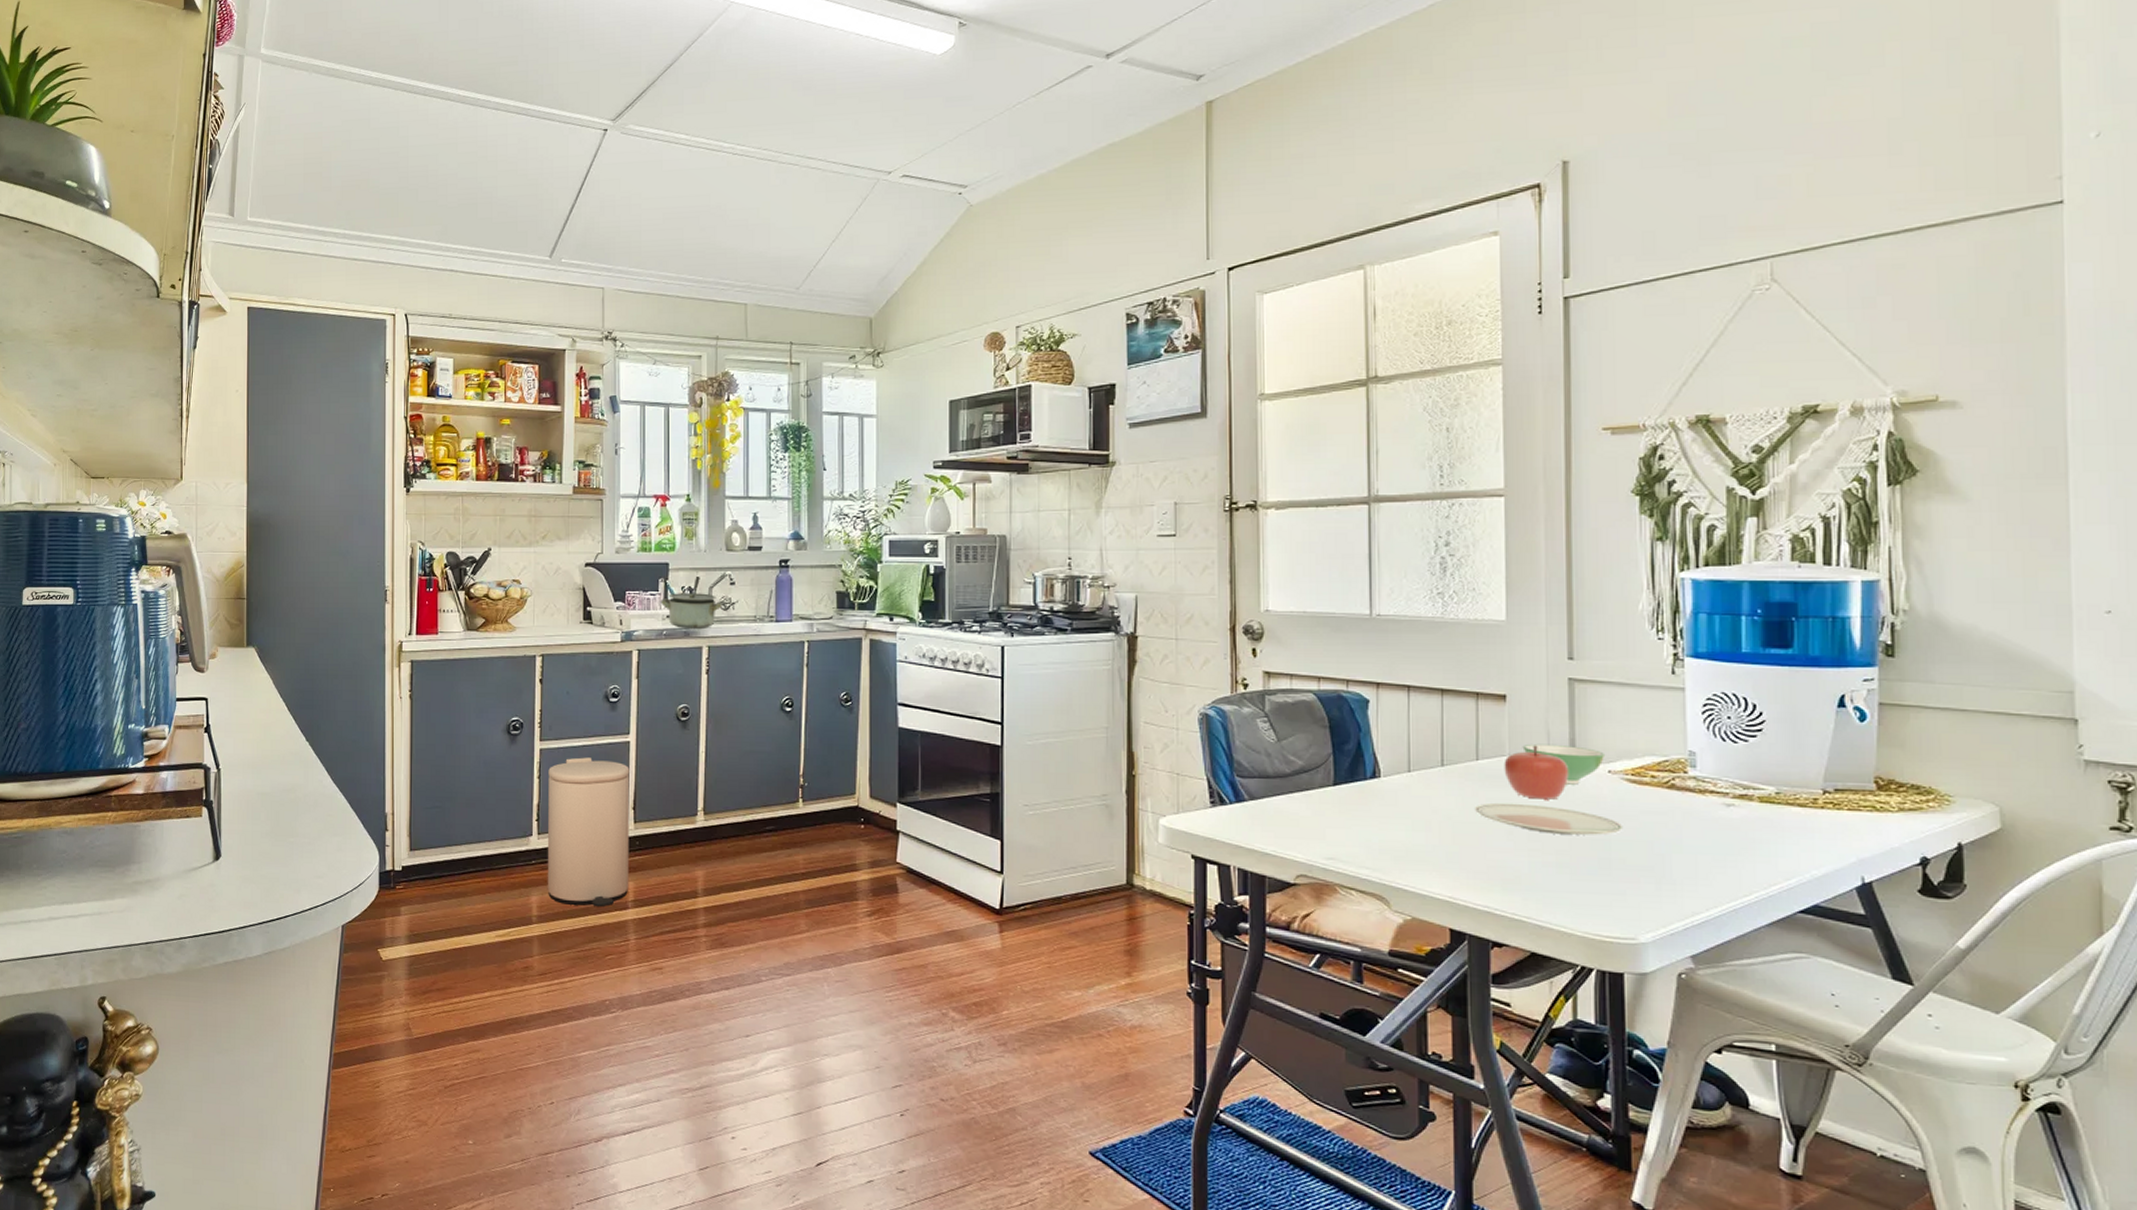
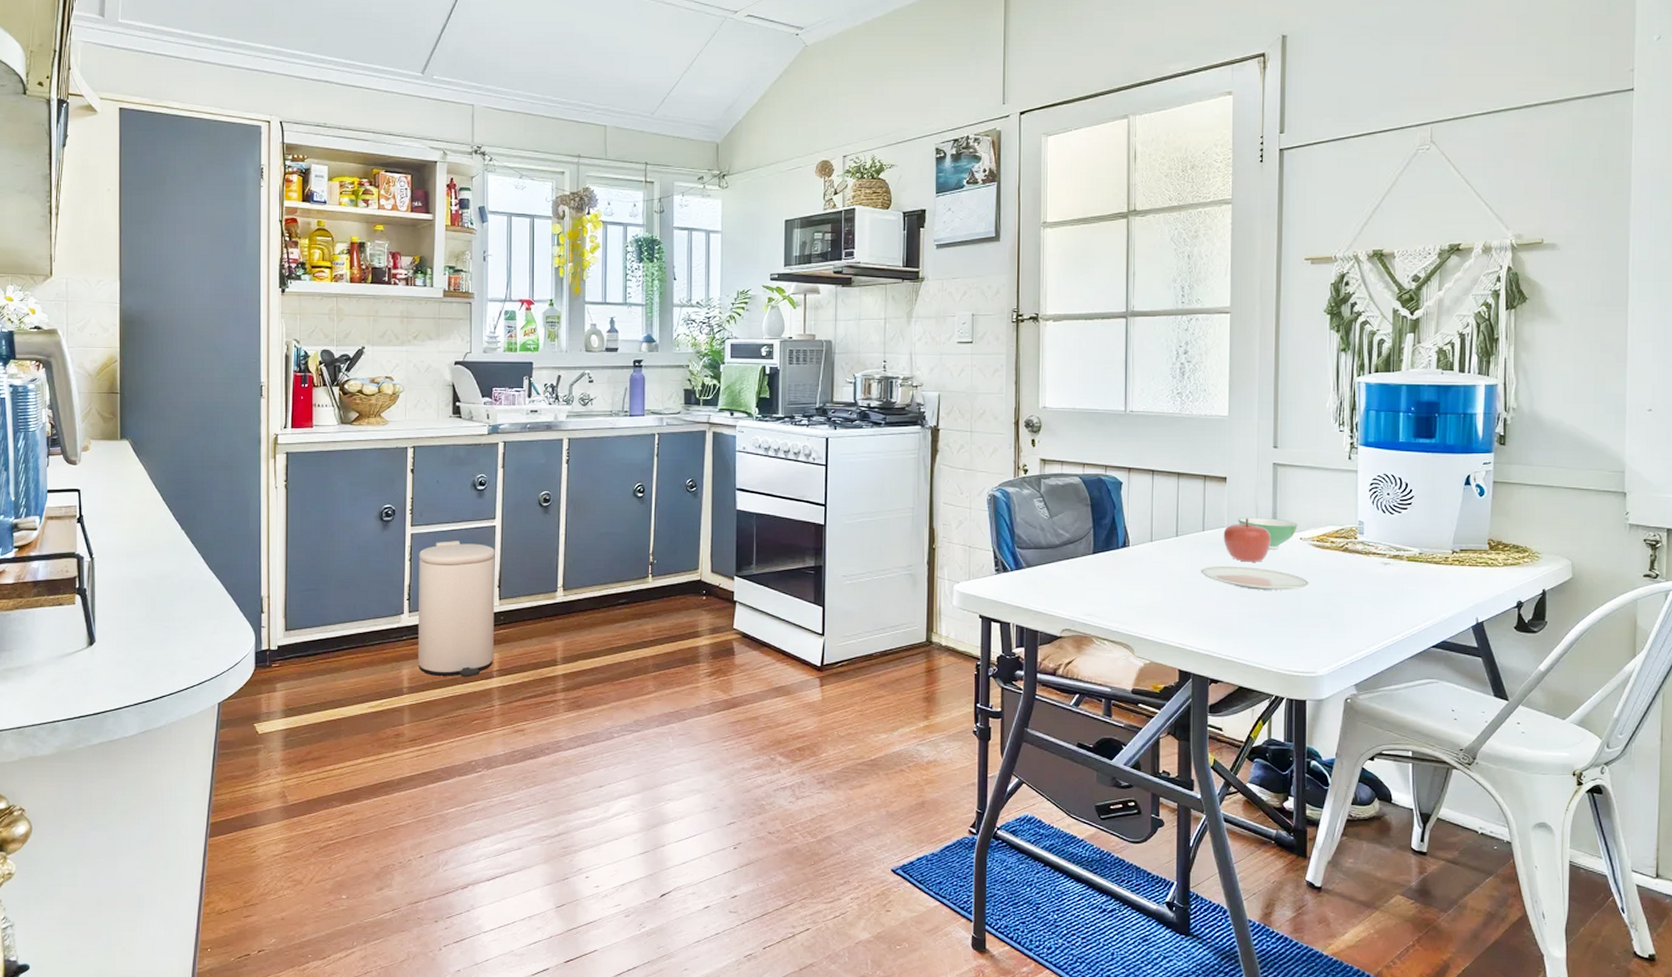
saucepan: present [660,593,723,630] -> none [524,390,582,423]

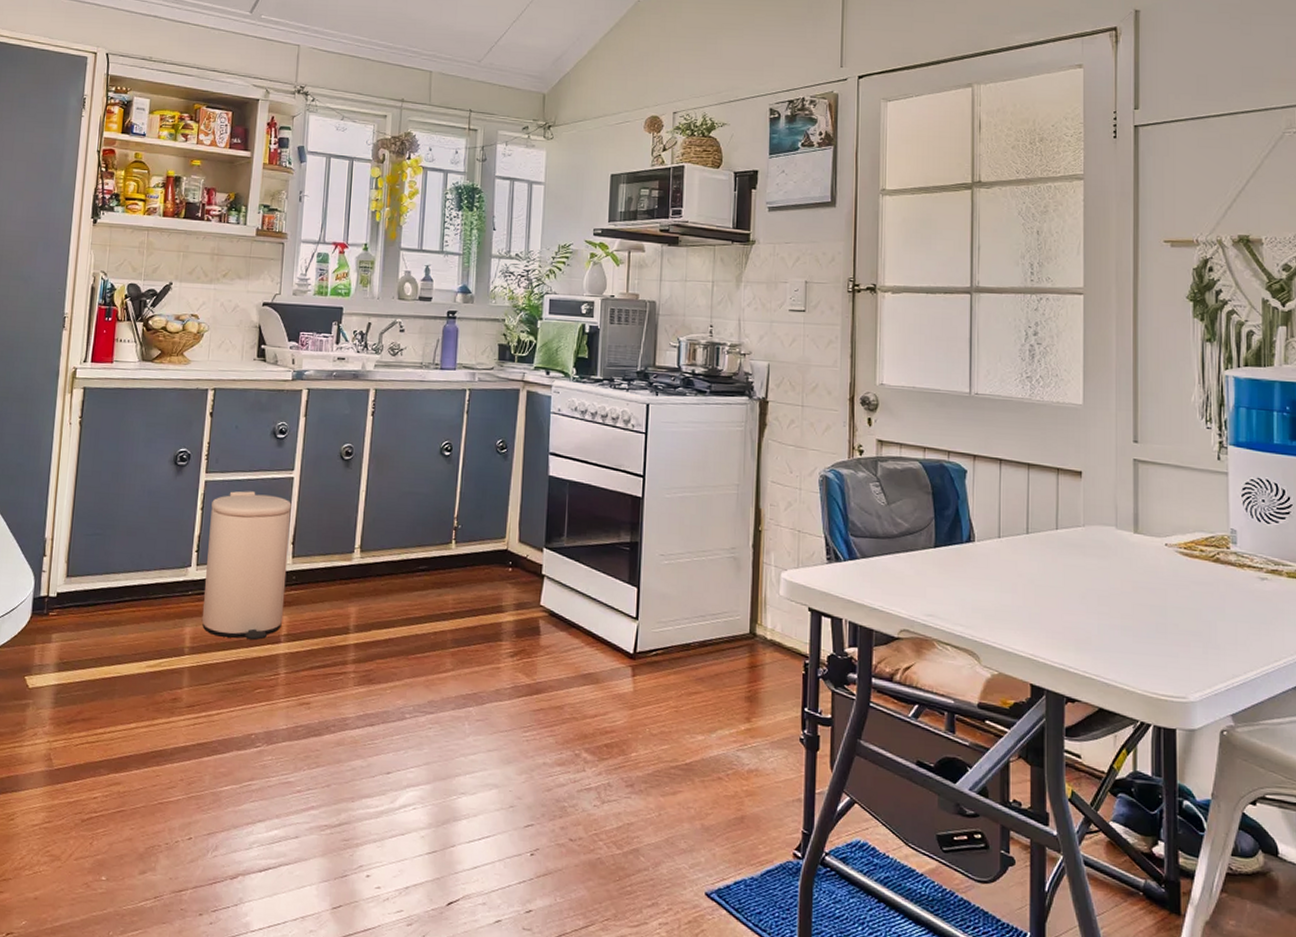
plate: present [1200,565,1310,590] -> none [1053,569,1177,602]
fruit: present [1223,518,1272,562] -> none [1079,518,1133,568]
bowl: present [1237,517,1298,550] -> none [1095,516,1162,556]

